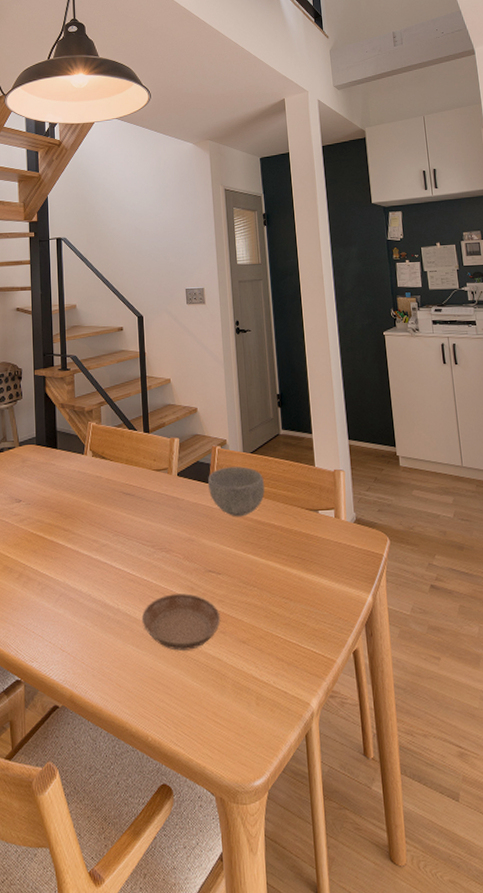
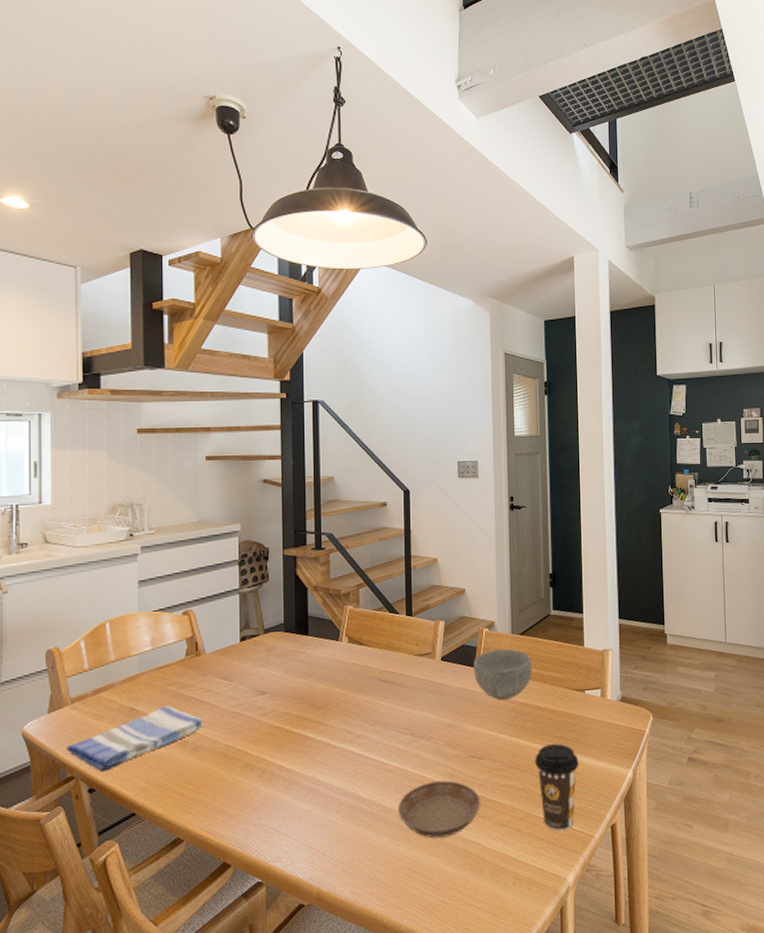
coffee cup: none [272,563,317,653] -> present [535,743,579,831]

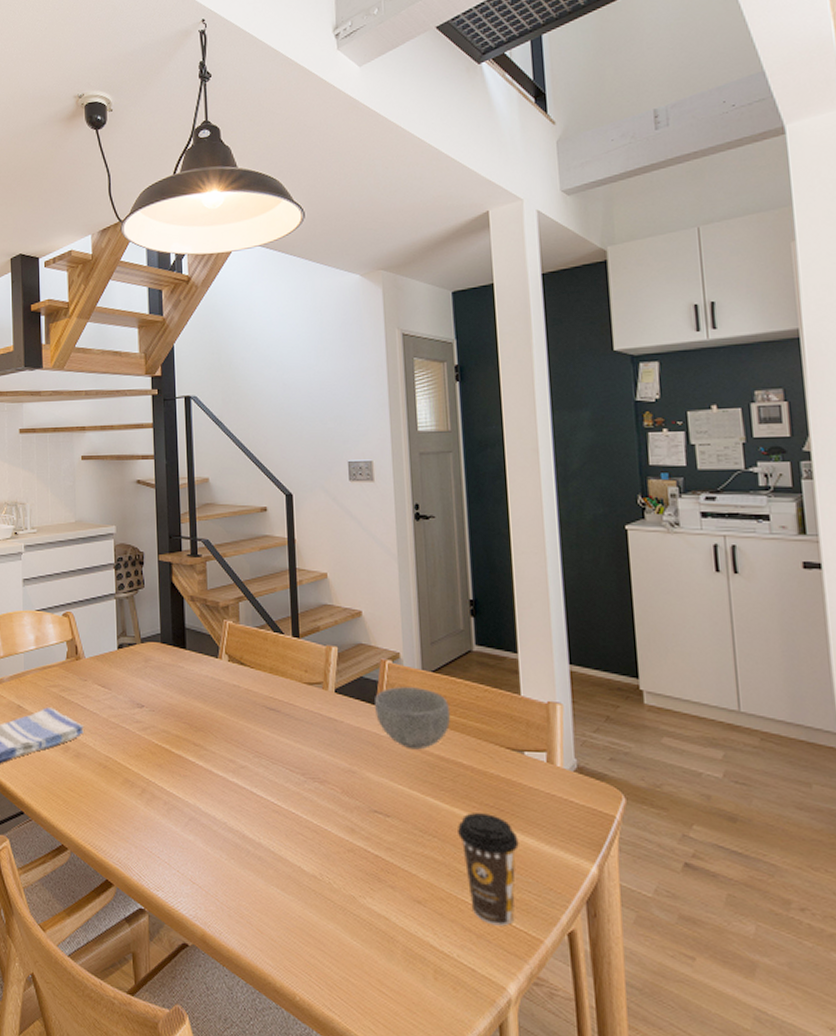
saucer: present [397,780,481,839] -> none [288,833,389,903]

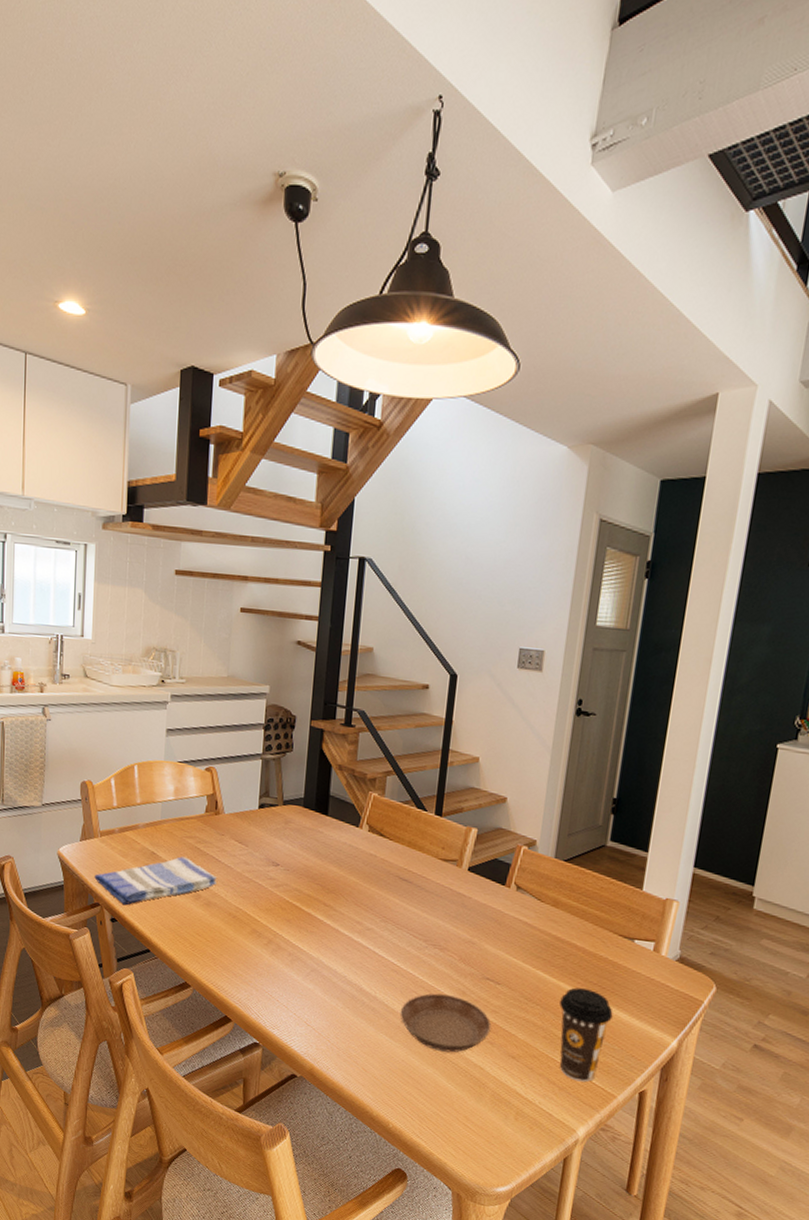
saucer: none [288,833,389,903] -> present [400,993,492,1053]
bowl: present [375,687,451,750] -> none [503,871,575,930]

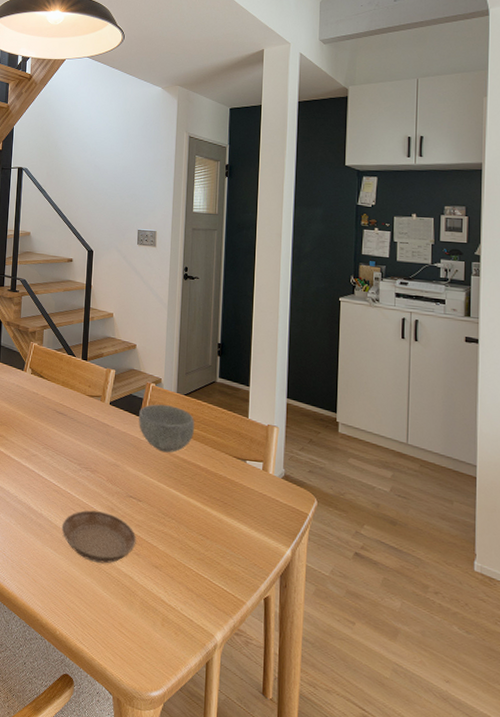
bowl: none [503,871,575,930] -> present [139,404,195,453]
coffee cup: present [559,987,613,1082] -> none [191,503,235,589]

